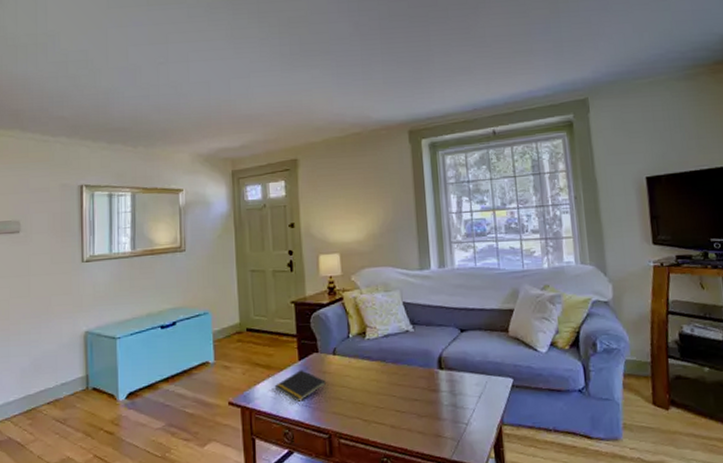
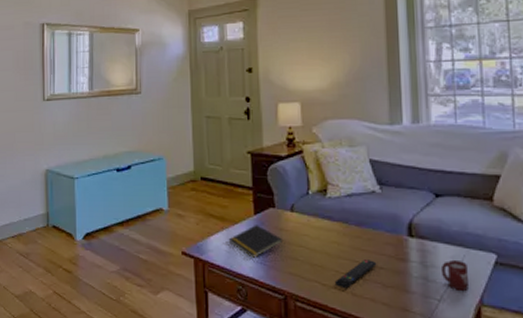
remote control: none [374,393,412,422] -> present [334,260,377,289]
cup: none [467,386,491,415] -> present [440,259,468,292]

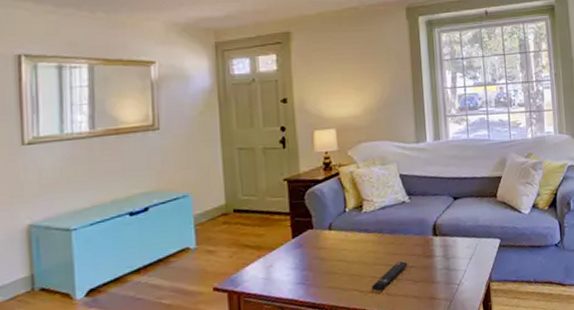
notepad: present [228,225,282,259] -> none [265,247,321,281]
cup: present [440,259,468,292] -> none [459,248,481,274]

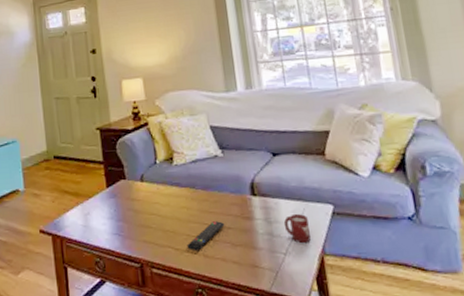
cup: none [459,248,481,274] -> present [283,213,311,244]

